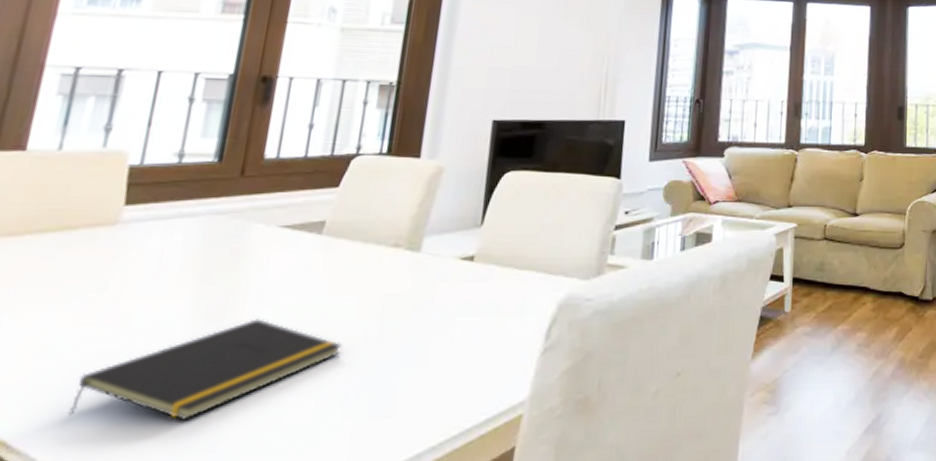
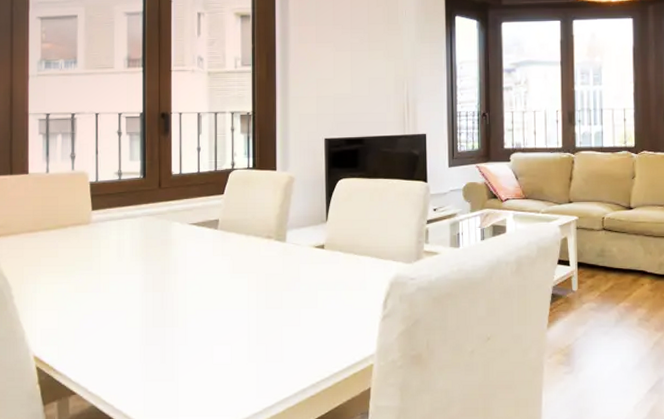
notepad: present [67,319,342,422] -> none [83,290,242,359]

